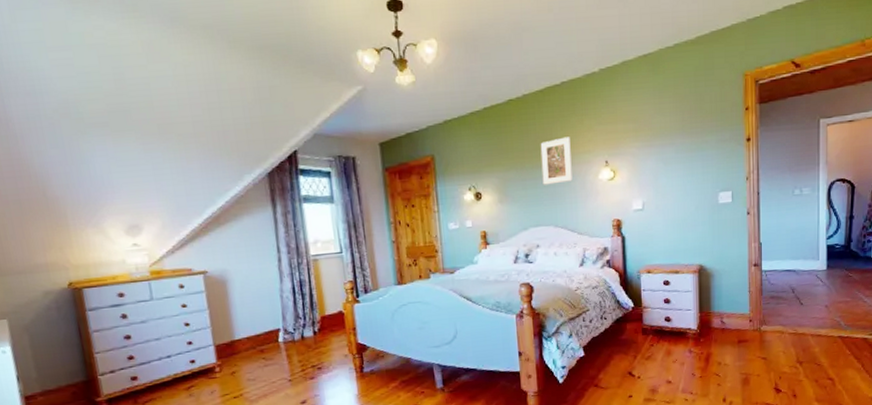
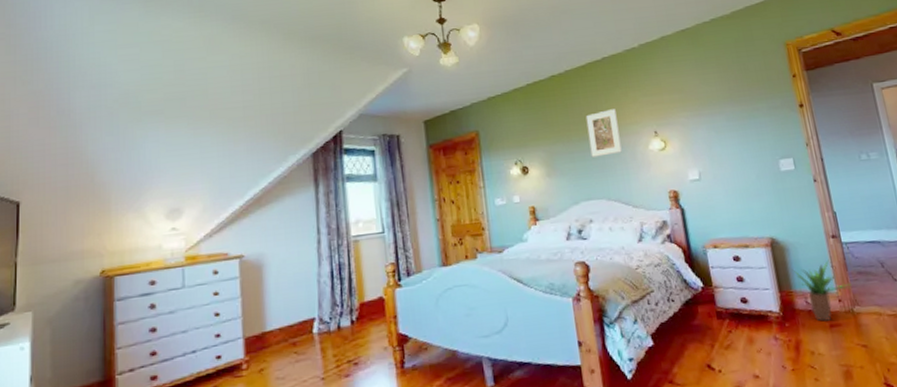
potted plant: none [714,285,764,338] -> present [792,259,852,322]

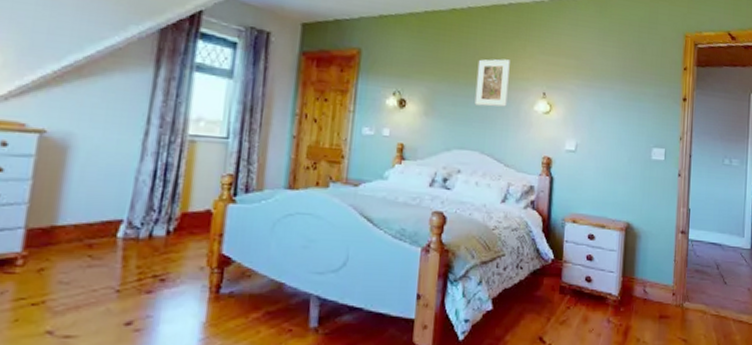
potted plant: present [792,259,852,322] -> none [639,253,688,312]

